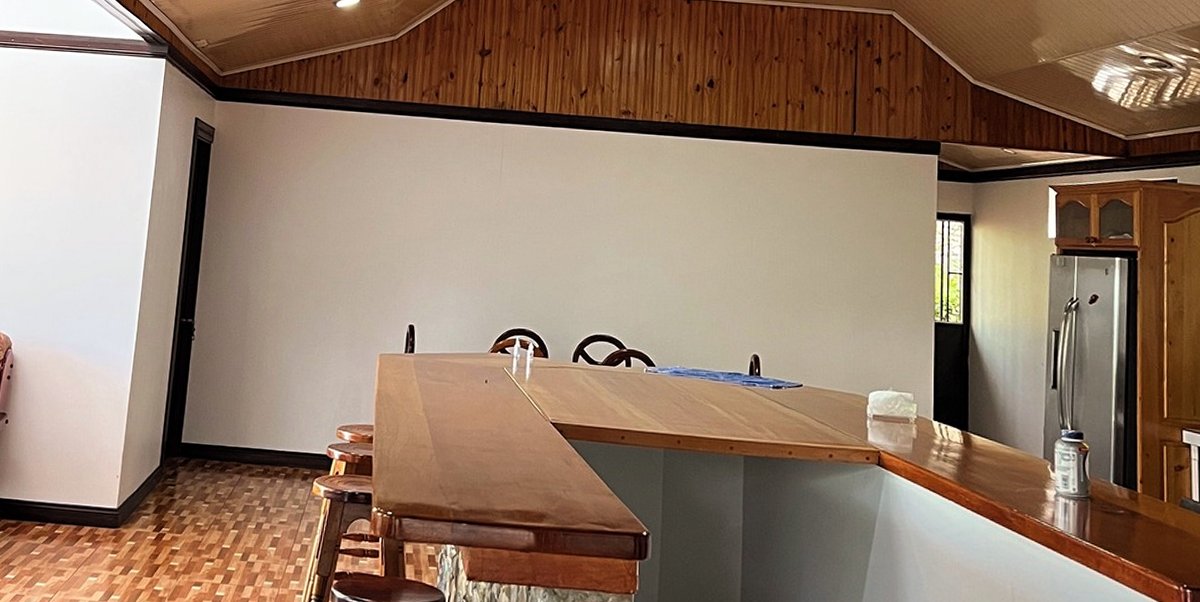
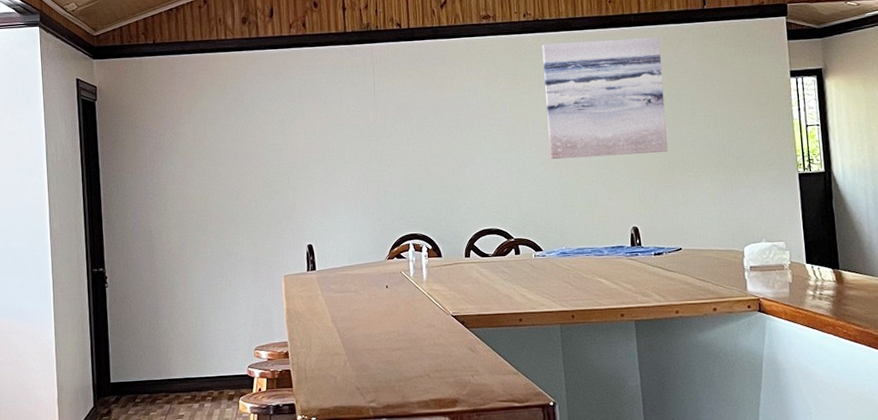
wall art: none [675,149,804,280] -> present [542,37,668,160]

